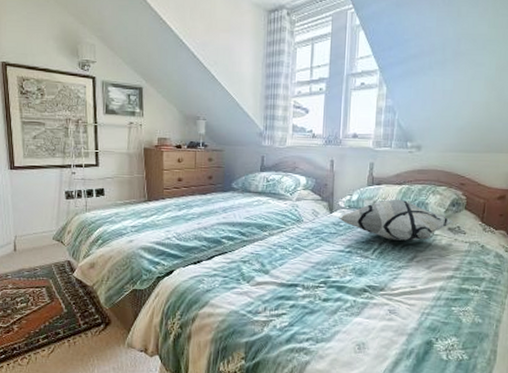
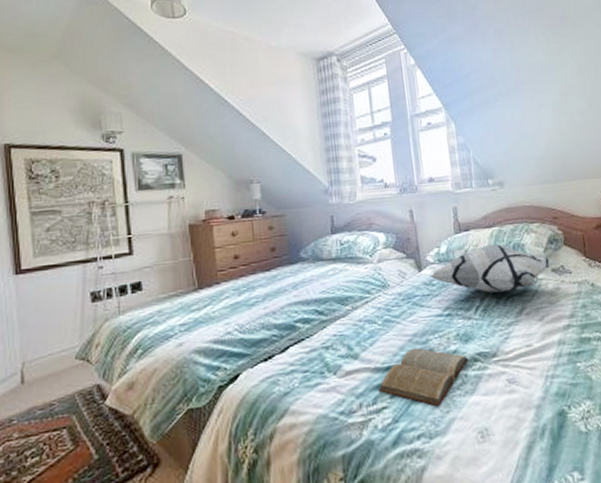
book: none [281,273,359,320] -> present [378,347,469,407]

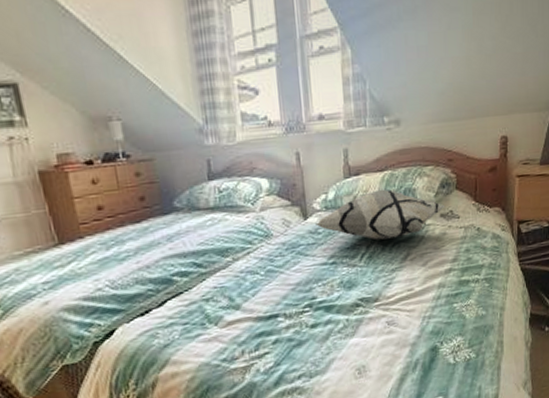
book: present [378,347,469,407] -> none [260,296,351,350]

